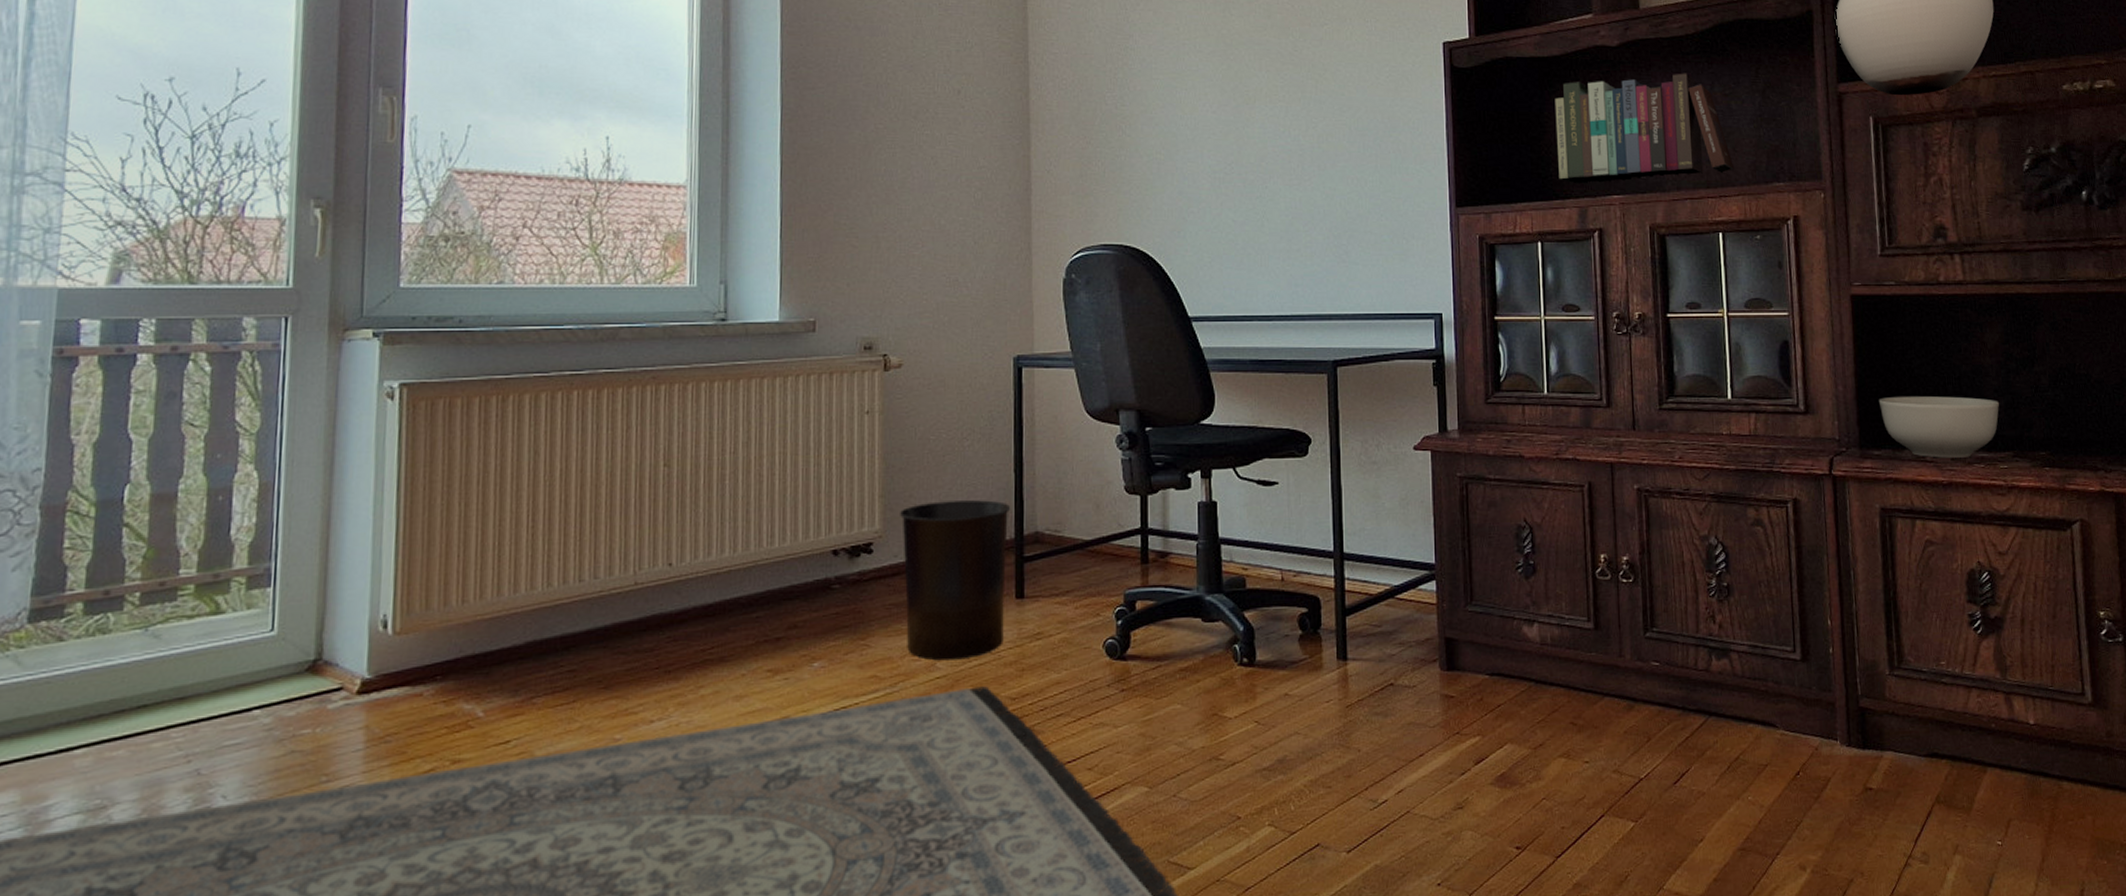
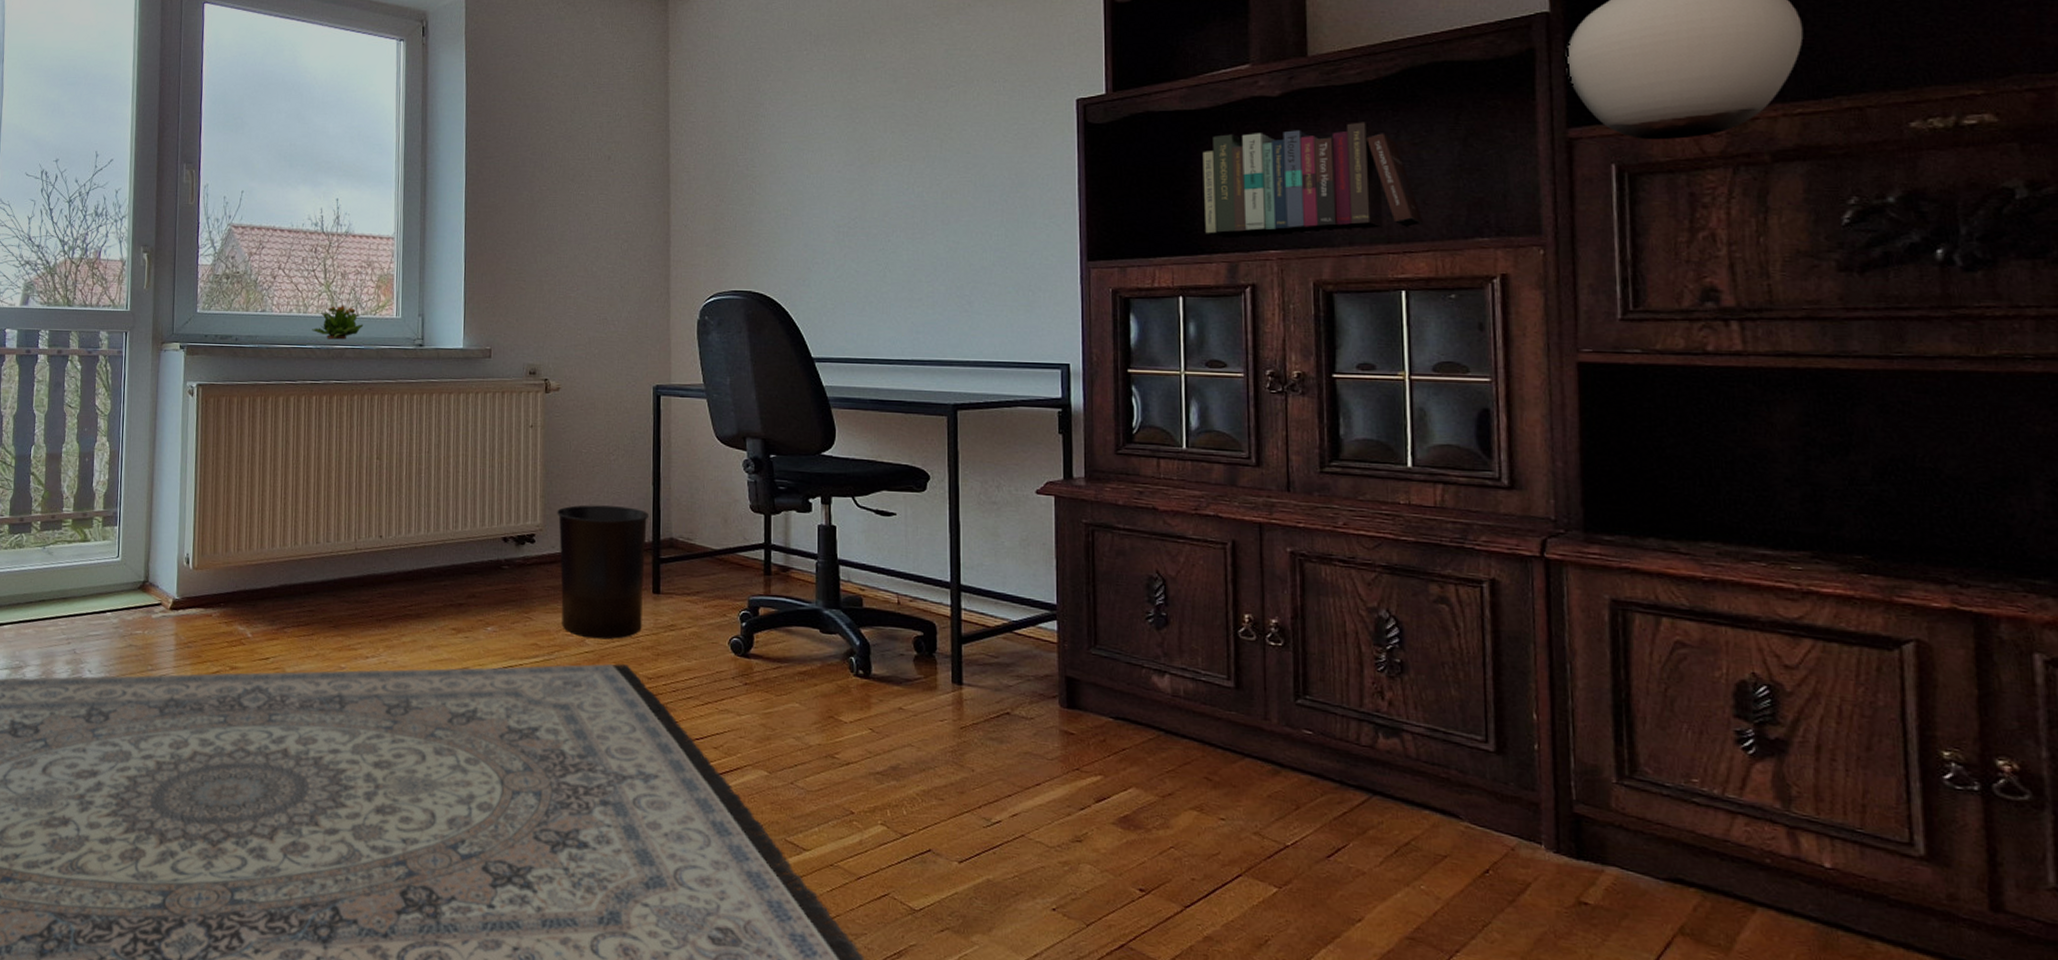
potted flower: none [571,272,645,317] -> present [312,305,364,340]
bowl: present [1878,395,1999,458] -> none [1612,477,1792,553]

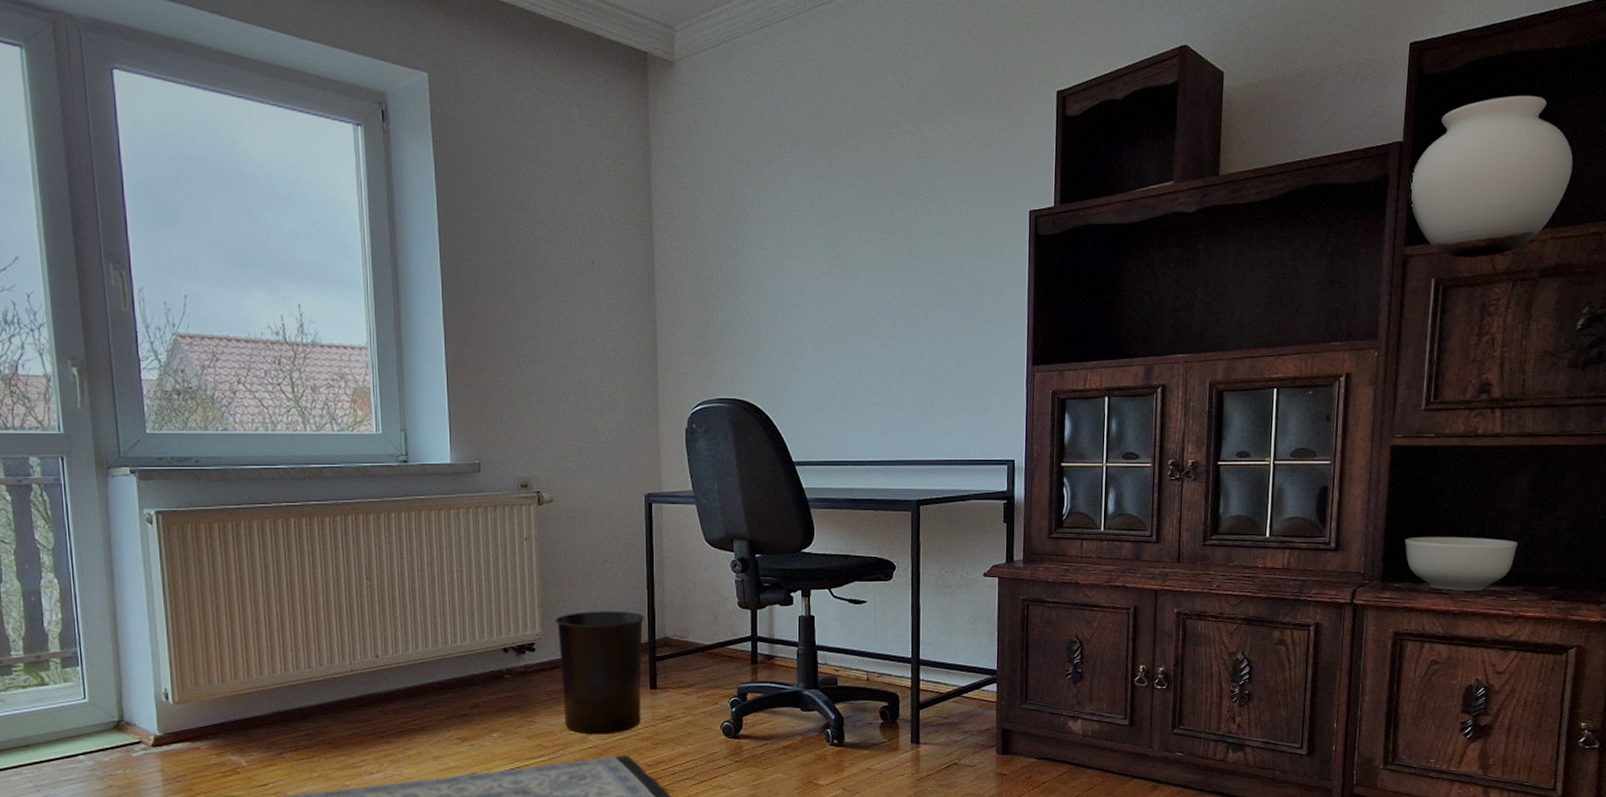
potted flower: present [312,305,364,340] -> none [283,421,341,458]
books: present [1202,122,1424,239] -> none [1129,237,1295,344]
bowl: none [1612,477,1792,553] -> present [1404,536,1517,591]

